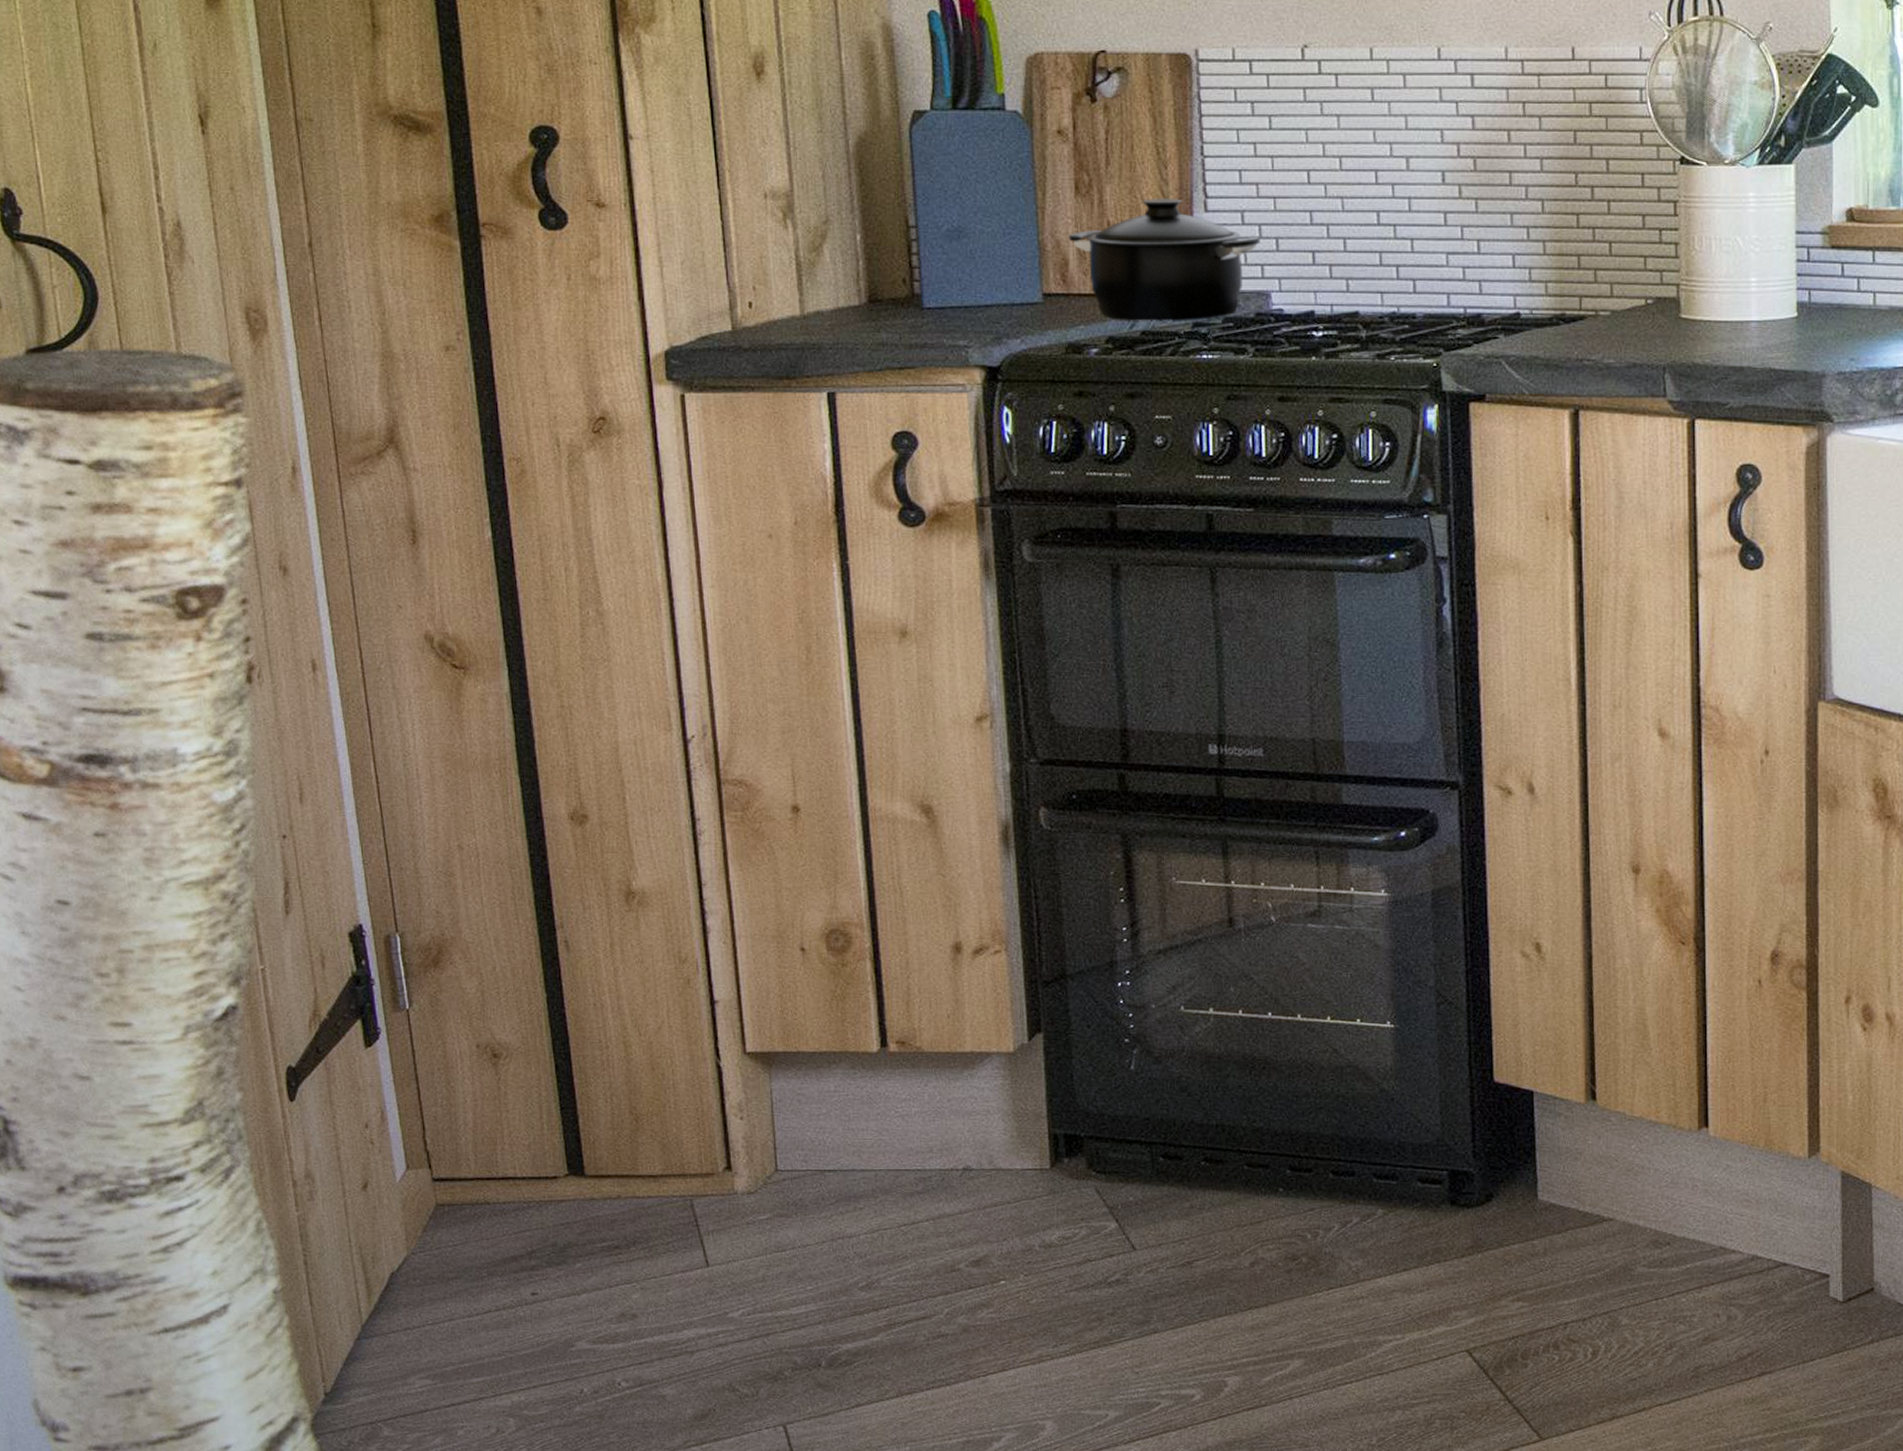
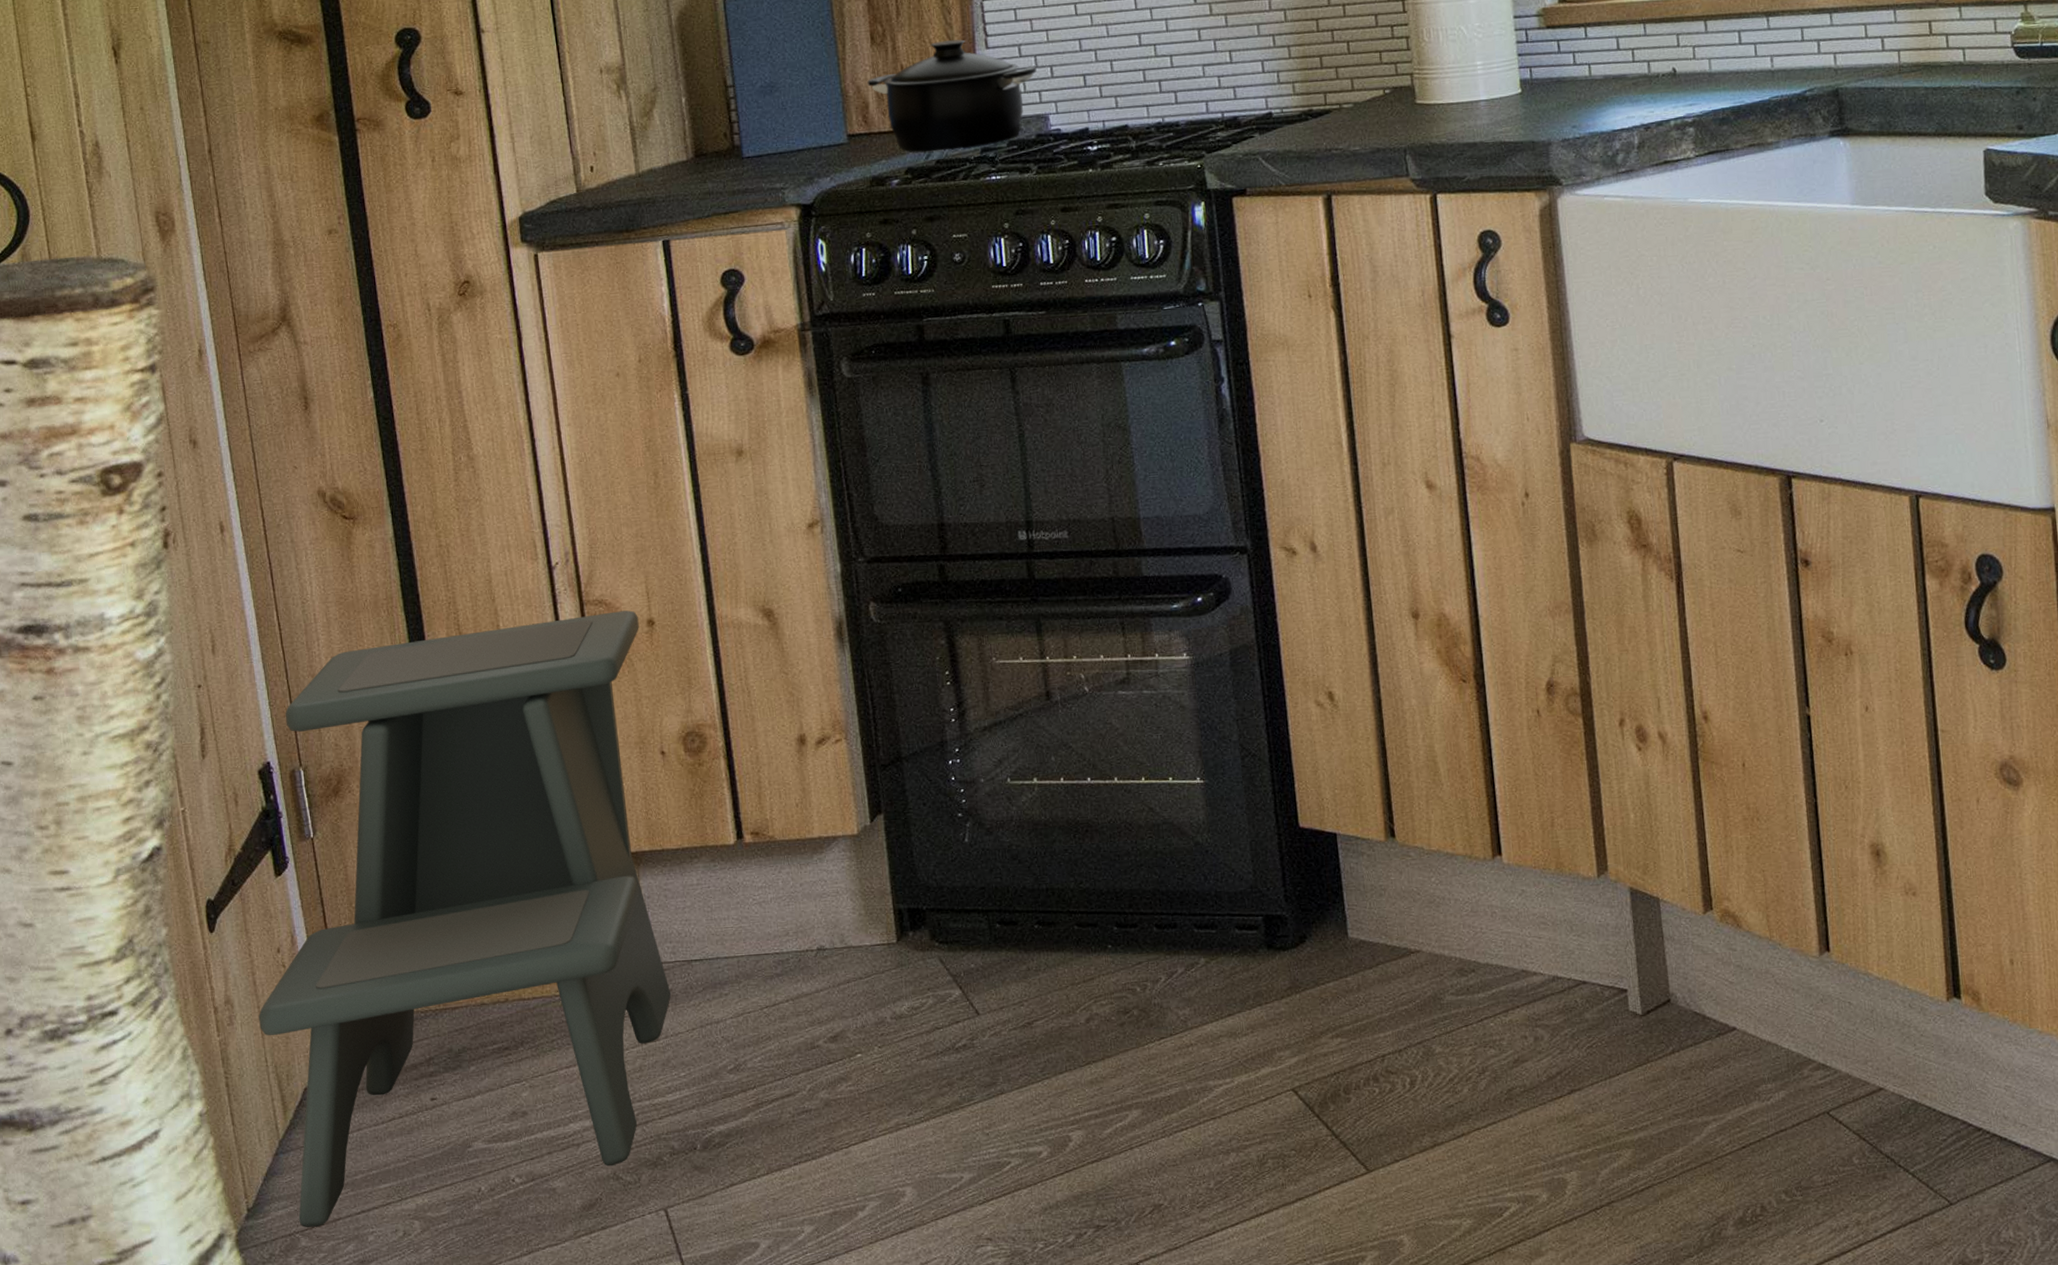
step stool: none [342,794,801,1417] -> present [258,610,671,1228]

